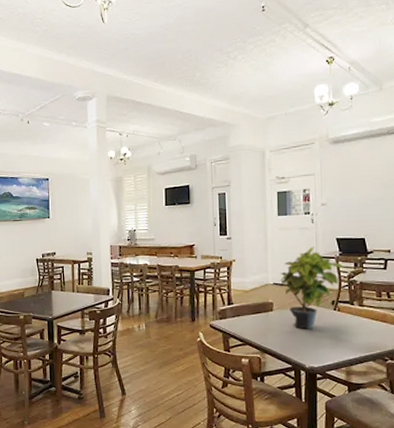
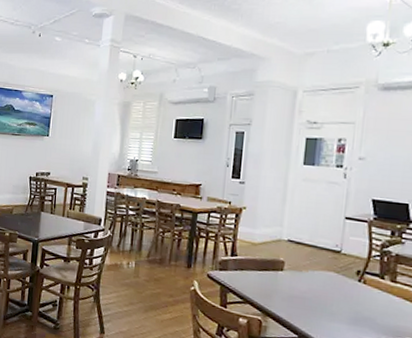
potted plant: present [280,246,344,329] -> none [296,204,378,299]

